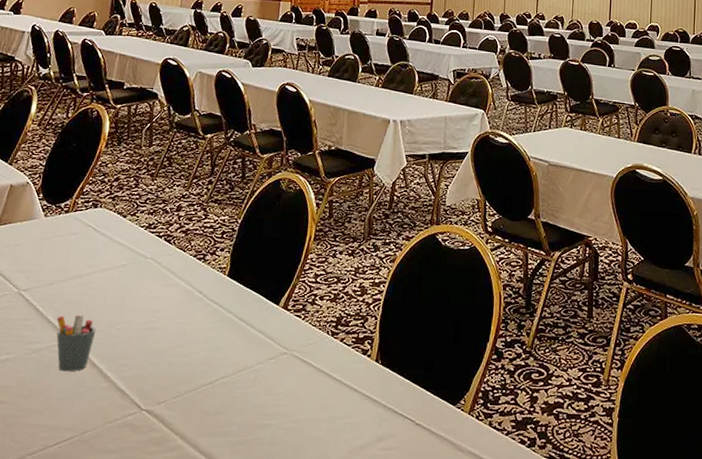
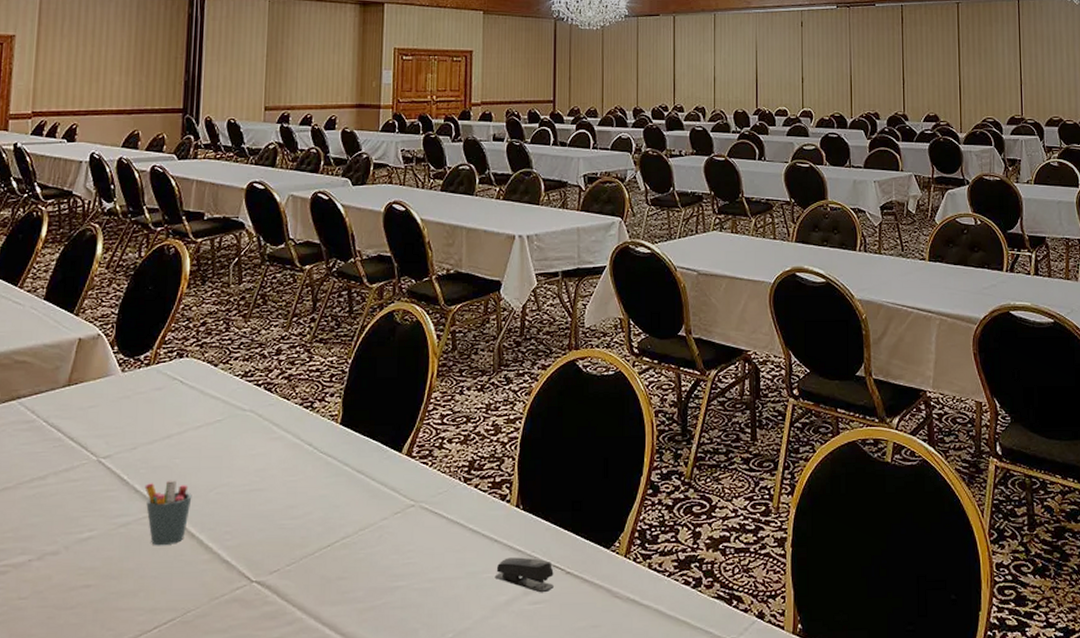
stapler: none [353,406,405,441] -> present [495,557,555,593]

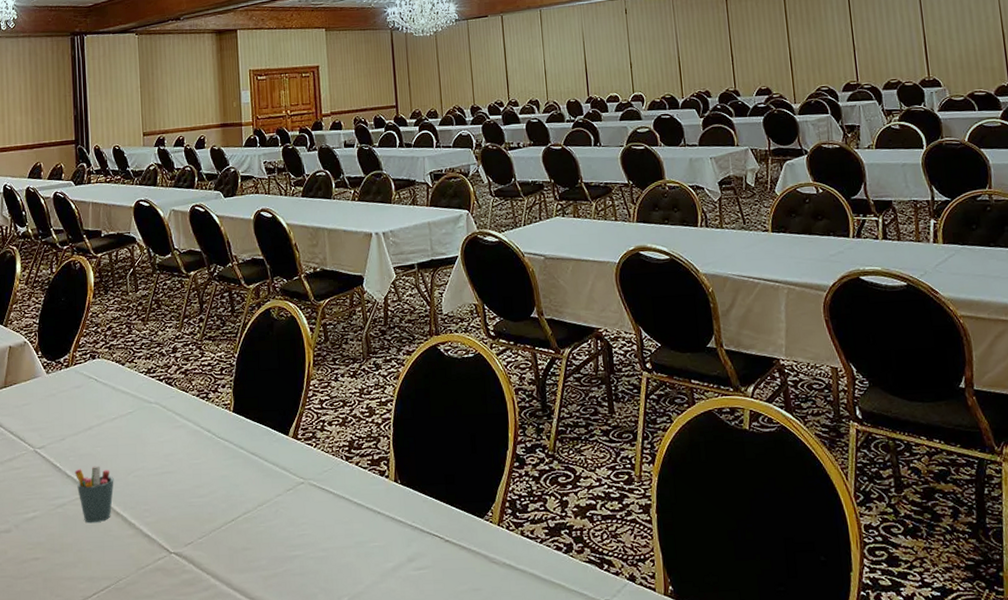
stapler: present [495,557,555,593] -> none [381,527,436,560]

